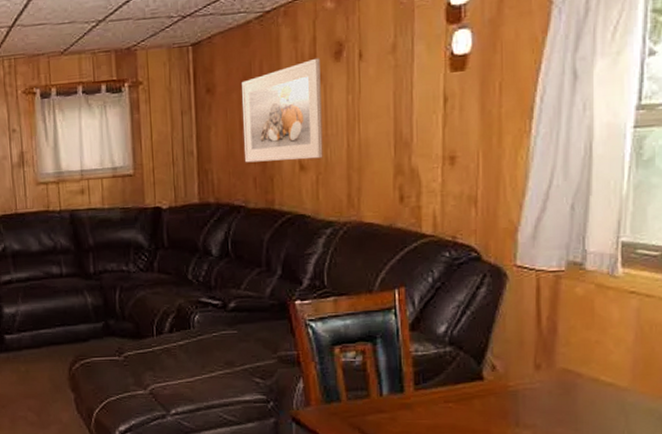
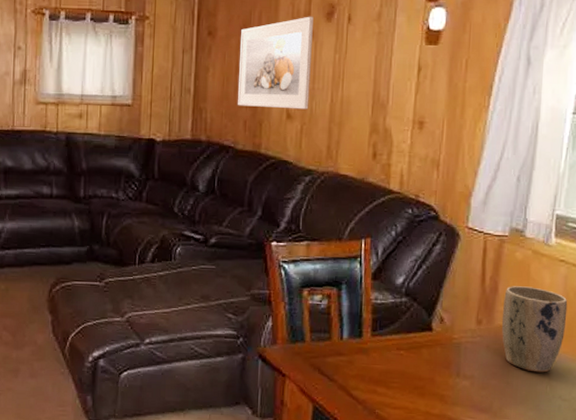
plant pot: none [564,324,643,416] -> present [501,286,568,373]

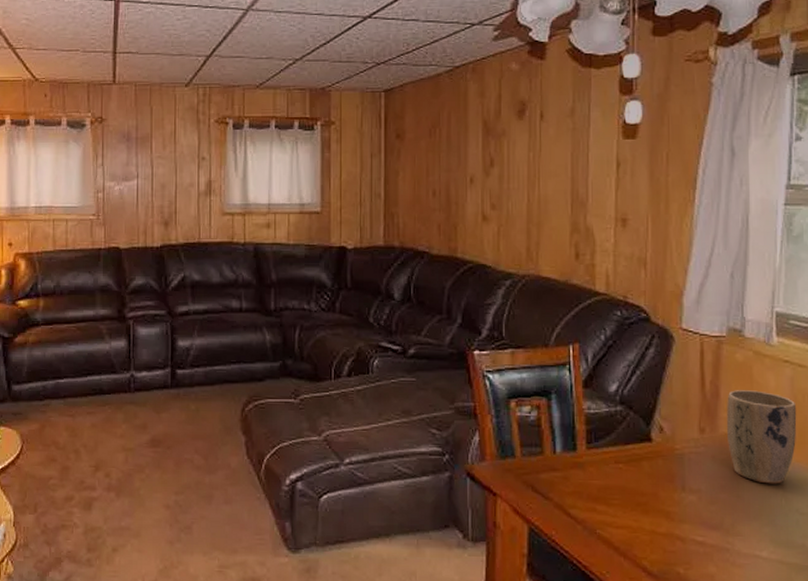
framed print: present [238,16,313,110] -> none [430,114,505,211]

